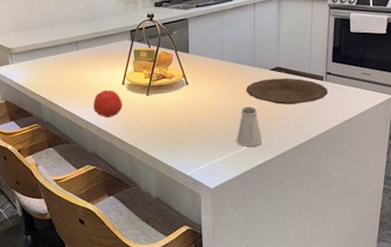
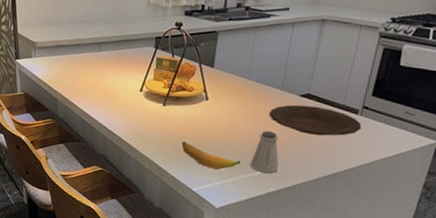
apple: present [93,89,123,118] -> none [108,94,138,123]
banana: none [169,127,228,151] -> present [181,141,241,170]

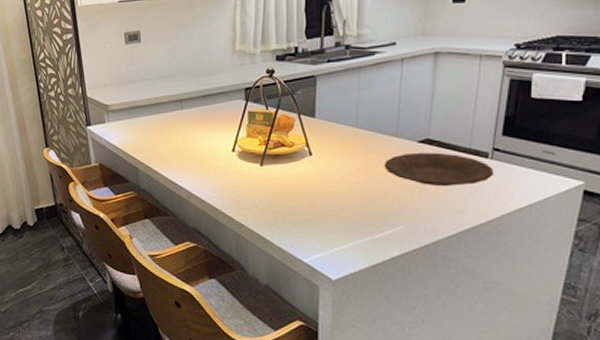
banana: present [181,141,241,170] -> none [286,204,357,235]
saltshaker: present [250,130,279,174] -> none [368,185,401,235]

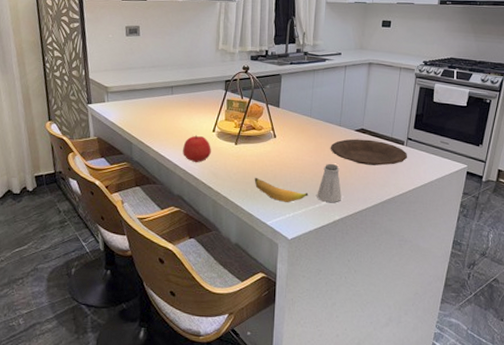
apple: none [197,156,231,190] -> present [183,135,211,163]
banana: none [286,204,357,235] -> present [254,177,309,202]
saltshaker: none [368,185,401,235] -> present [317,163,341,203]

